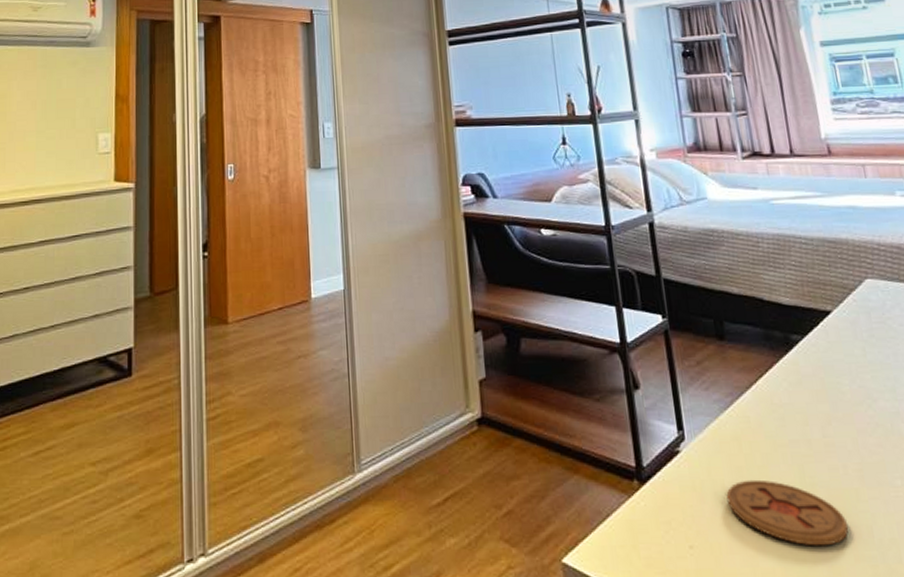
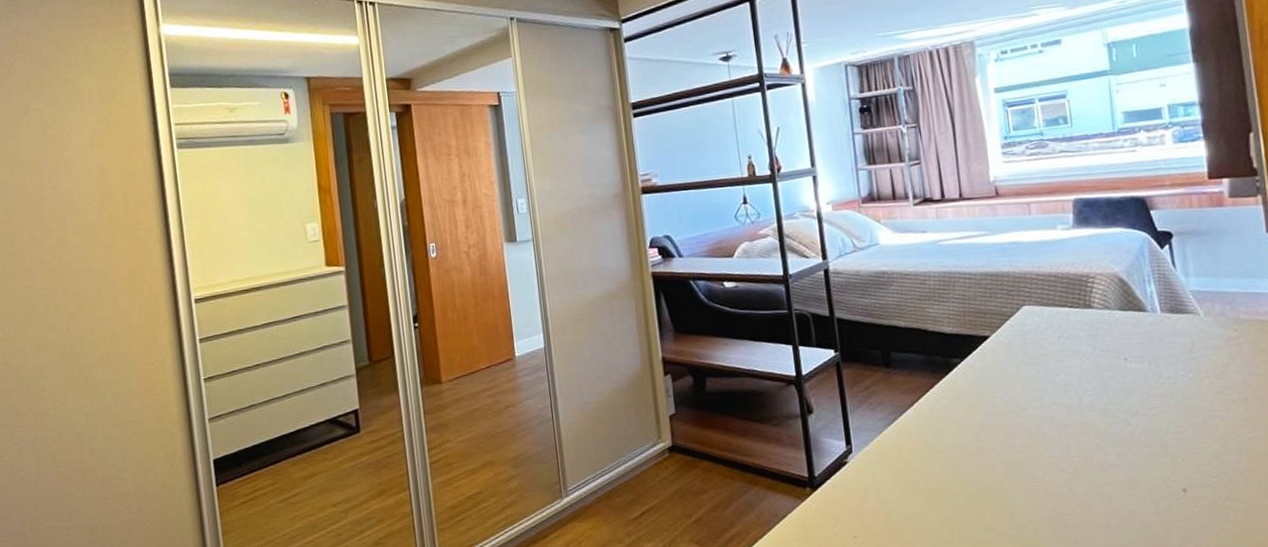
coaster: present [726,479,849,546] -> none [887,480,993,530]

